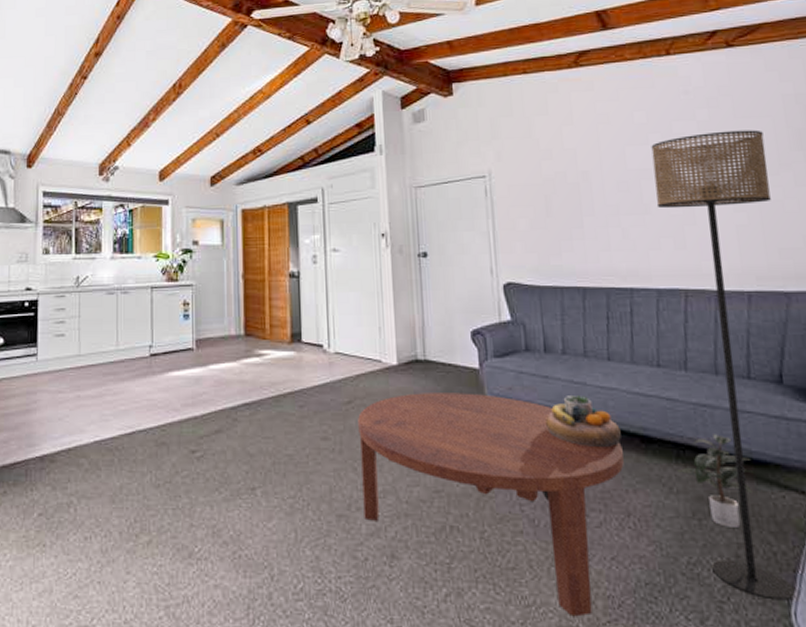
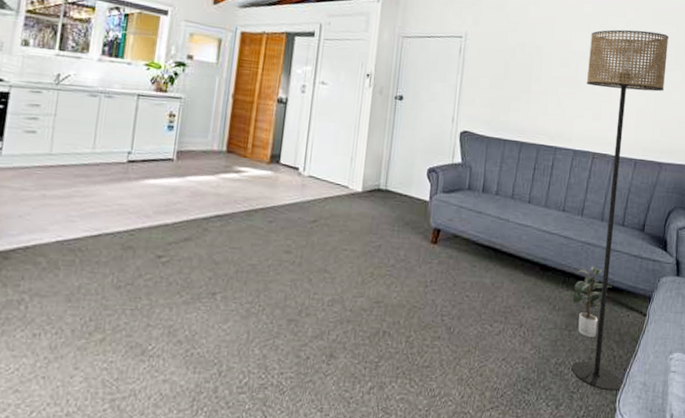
coffee table: present [358,393,624,617] -> none [312,217,526,405]
decorative bowl: present [546,396,621,448] -> none [473,229,528,273]

